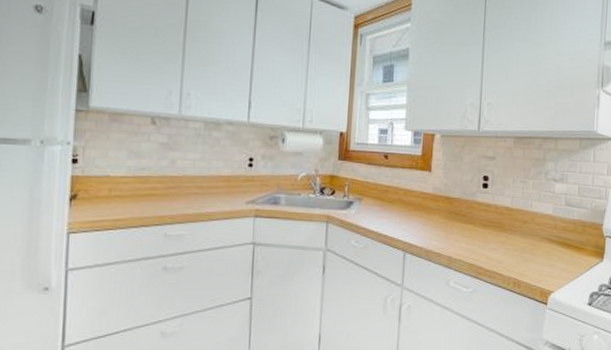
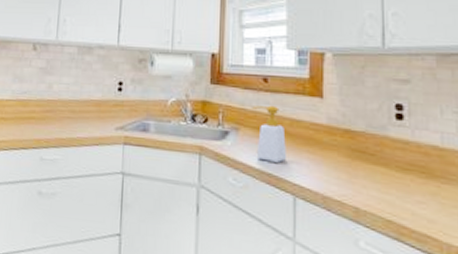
soap bottle: none [374,178,400,226] -> present [252,105,286,163]

